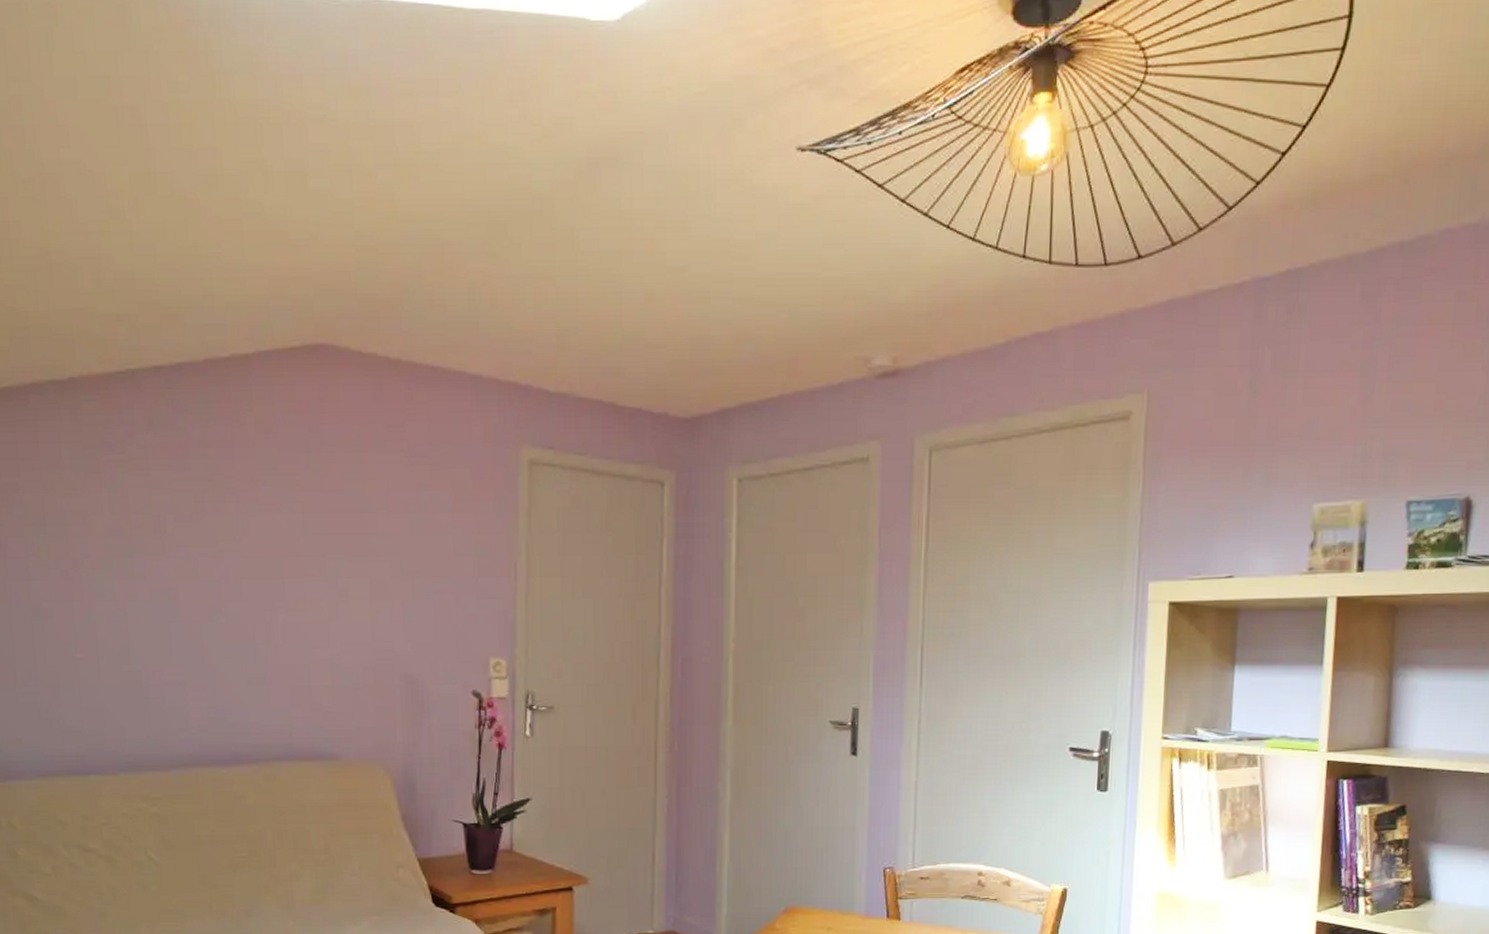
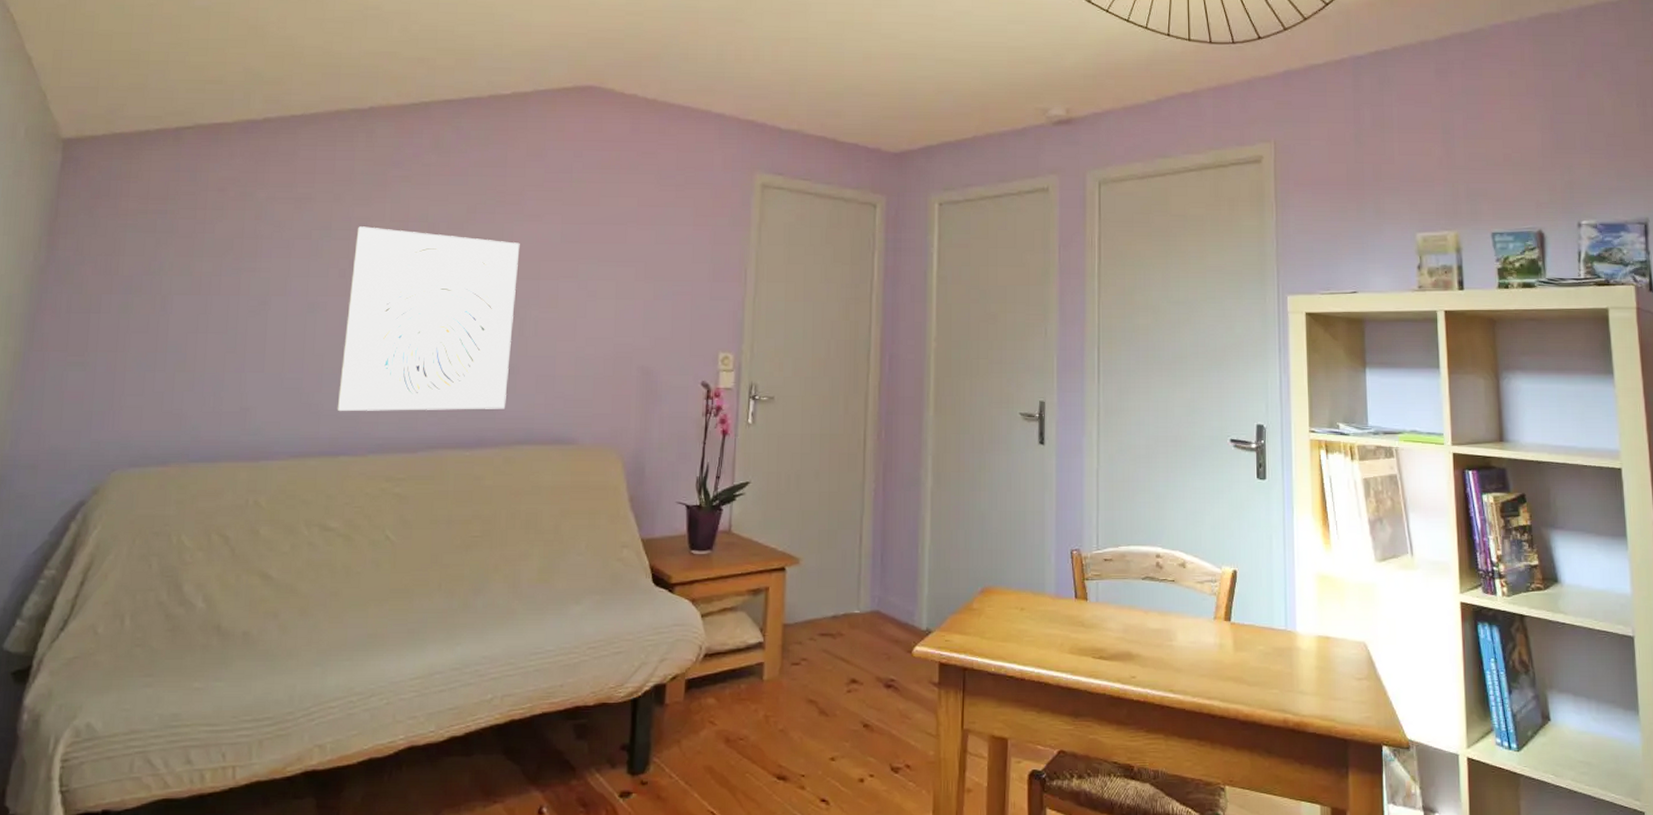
wall art: none [74,521,260,727] -> present [337,226,520,411]

